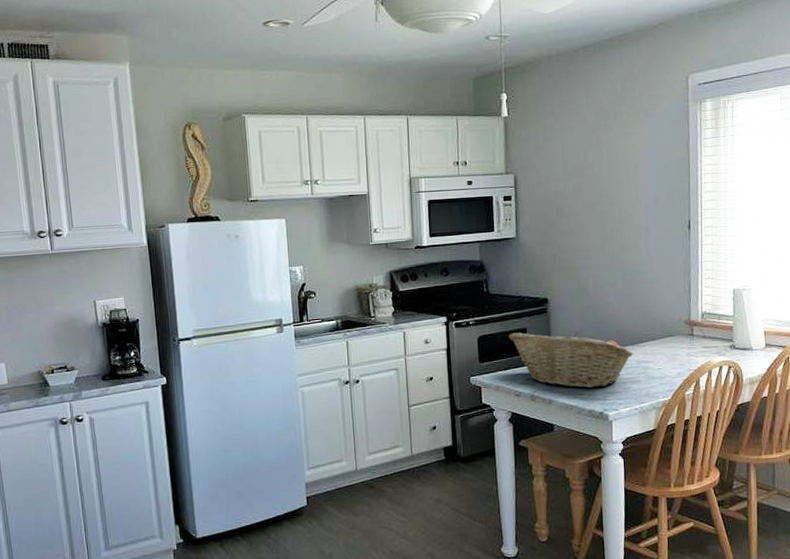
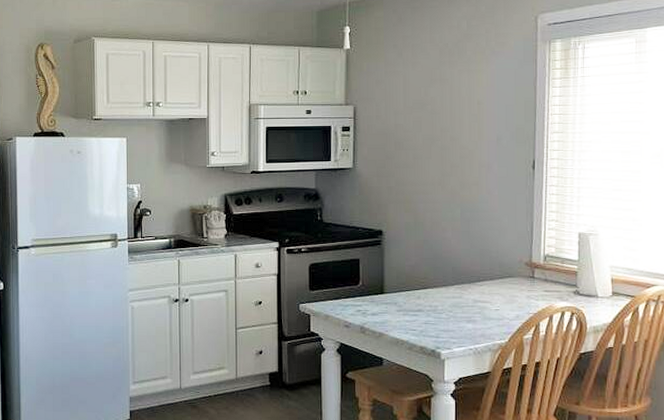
fruit basket: present [508,332,634,388] -> none [340,263,470,324]

